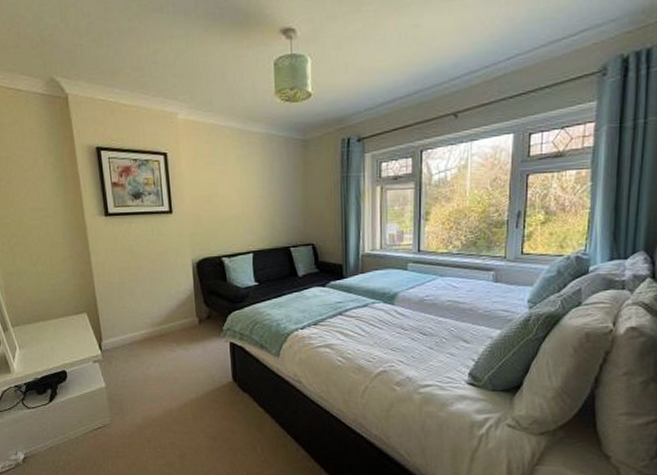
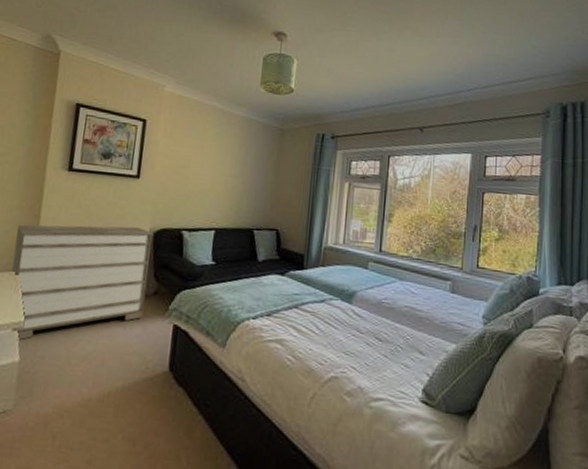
dresser: none [74,260,202,370] -> present [11,224,152,341]

